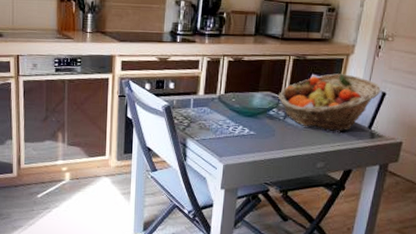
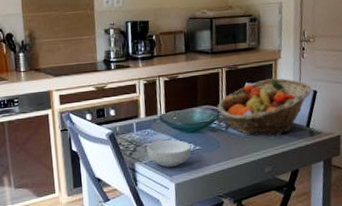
cereal bowl: none [200,120,246,148] -> present [146,139,192,168]

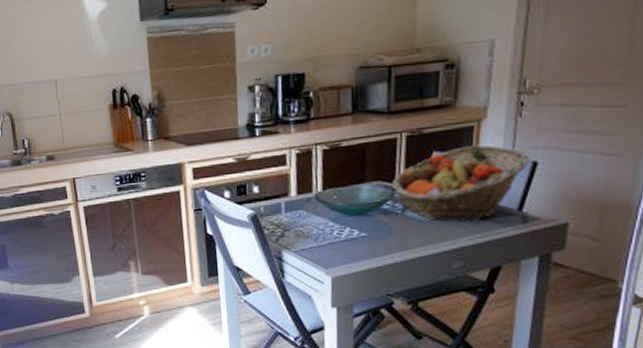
cereal bowl: present [146,139,192,168] -> none [297,223,355,257]

